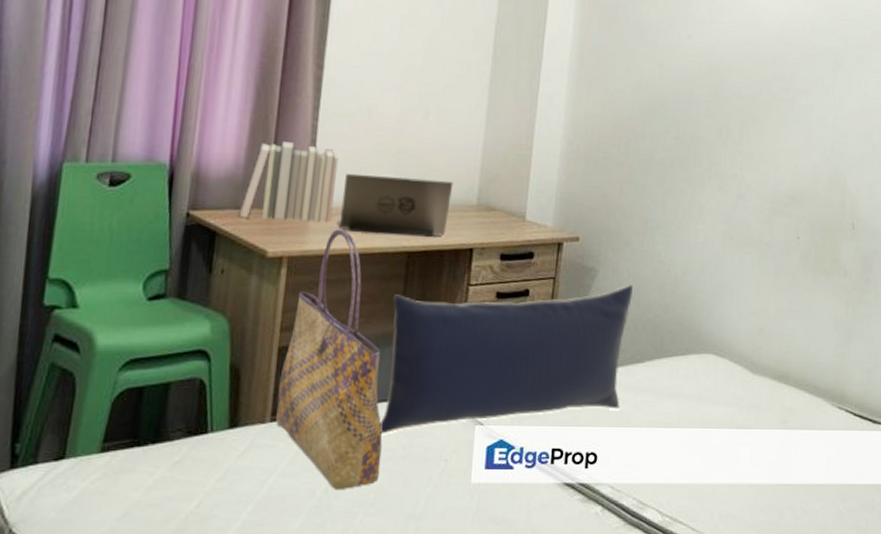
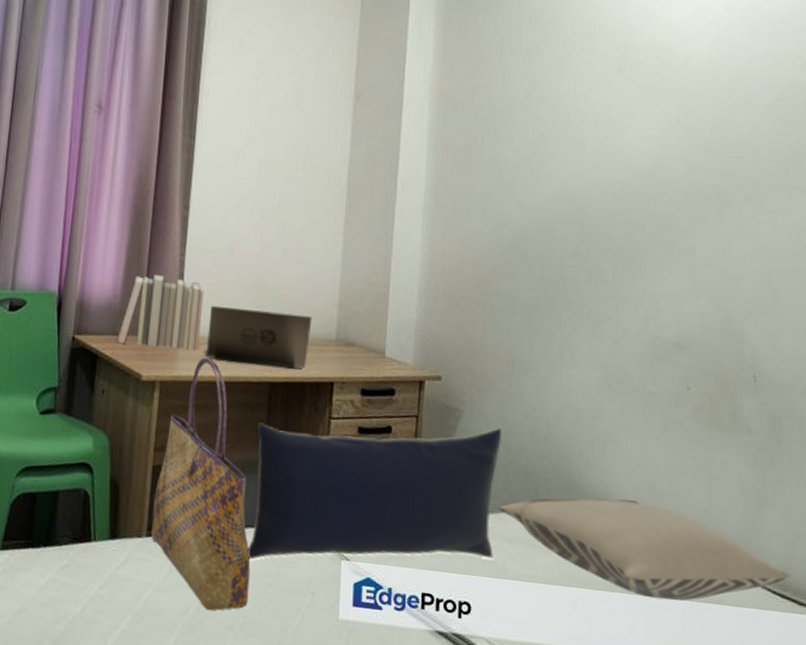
pillow: none [626,344,869,431] -> present [498,498,791,601]

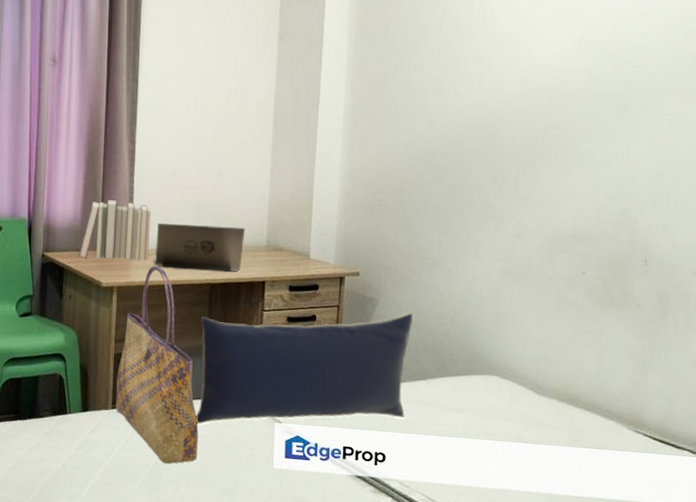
pillow: present [498,498,791,601] -> none [409,367,671,448]

